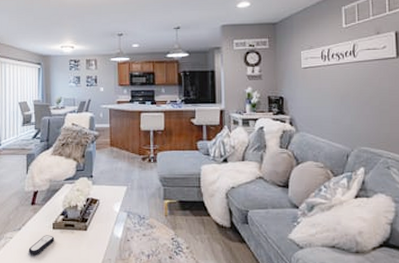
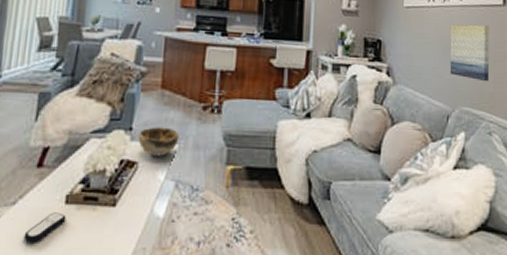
decorative bowl: none [97,174,127,195] -> present [138,127,180,156]
wall art: none [346,76,385,125] -> present [449,24,489,82]

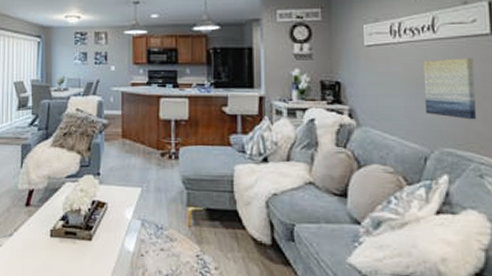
remote control: present [23,212,67,243] -> none [21,243,52,268]
decorative bowl: present [138,127,180,156] -> none [106,172,142,198]

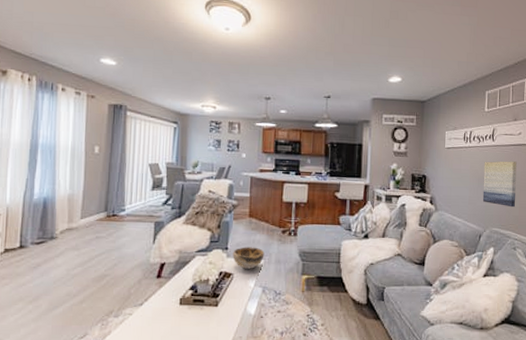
decorative bowl: none [106,172,142,198] -> present [233,247,265,269]

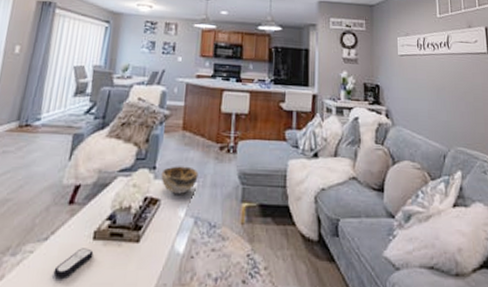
remote control: none [150,311,181,333] -> present [53,248,94,278]
wall art: present [482,161,517,208] -> none [441,70,480,124]

